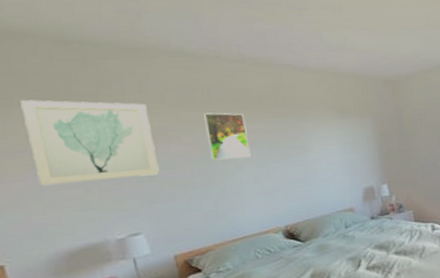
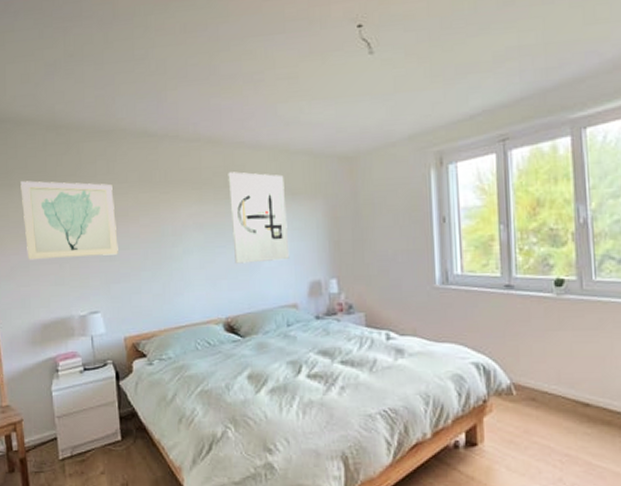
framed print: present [202,112,251,161] -> none [158,193,199,243]
wall art: none [277,92,344,177] -> present [228,172,290,264]

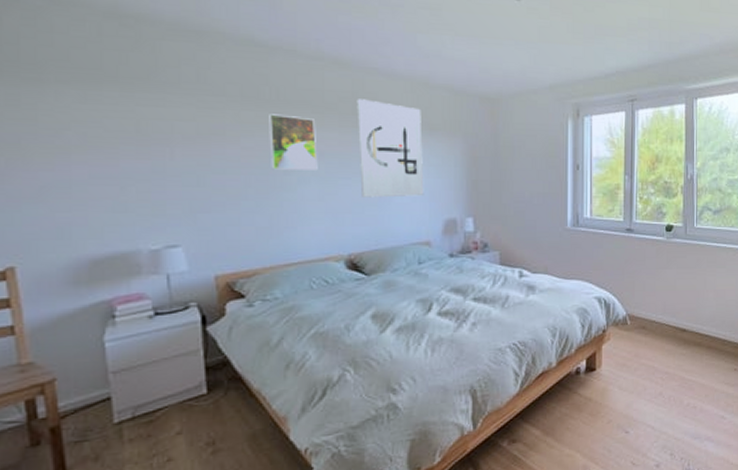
wall art: present [20,181,118,260] -> none [58,77,209,180]
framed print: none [158,193,199,243] -> present [267,114,318,170]

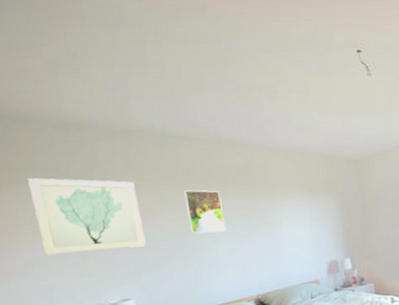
wall art: none [58,77,209,180] -> present [28,178,146,255]
wall art: present [357,99,424,198] -> none [250,171,310,250]

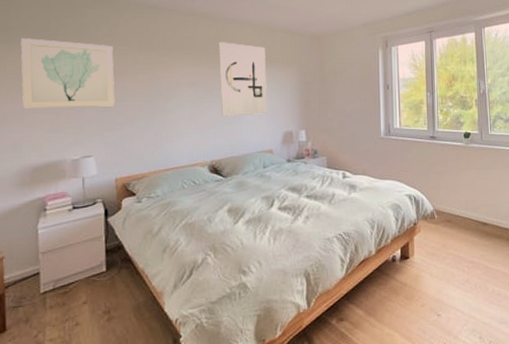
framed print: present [183,190,226,234] -> none [156,56,190,97]
wall art: none [250,171,310,250] -> present [218,42,268,116]

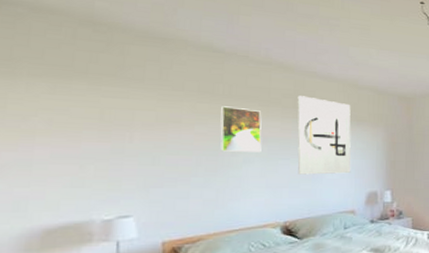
wall art: present [20,38,115,109] -> none [30,72,165,159]
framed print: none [156,56,190,97] -> present [220,106,262,152]

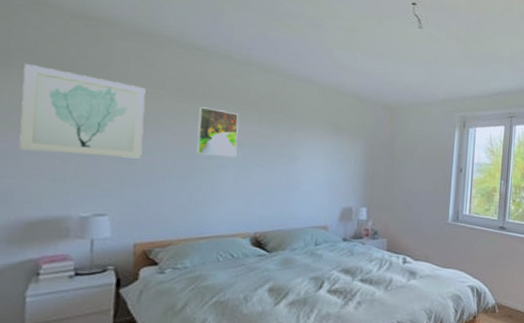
wall art: none [30,72,165,159] -> present [19,64,146,159]
wall art: present [297,95,351,175] -> none [271,99,331,186]

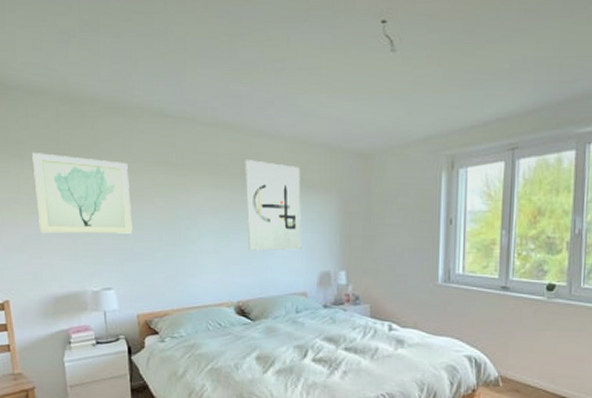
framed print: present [196,107,239,158] -> none [174,176,213,226]
wall art: none [271,99,331,186] -> present [245,160,302,251]

